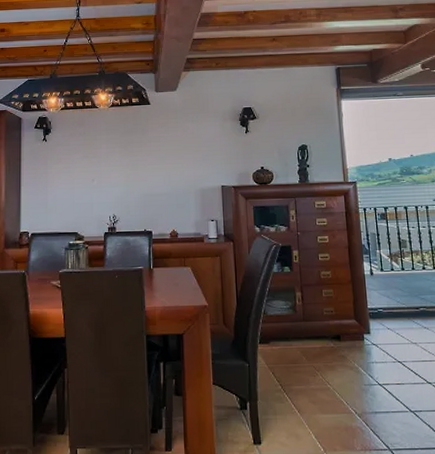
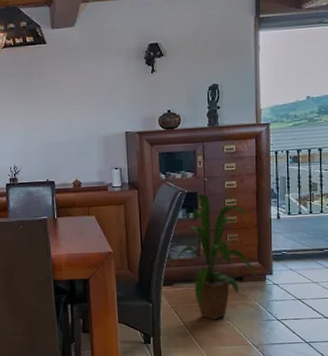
house plant: none [266,247,358,383] -> present [169,193,260,320]

